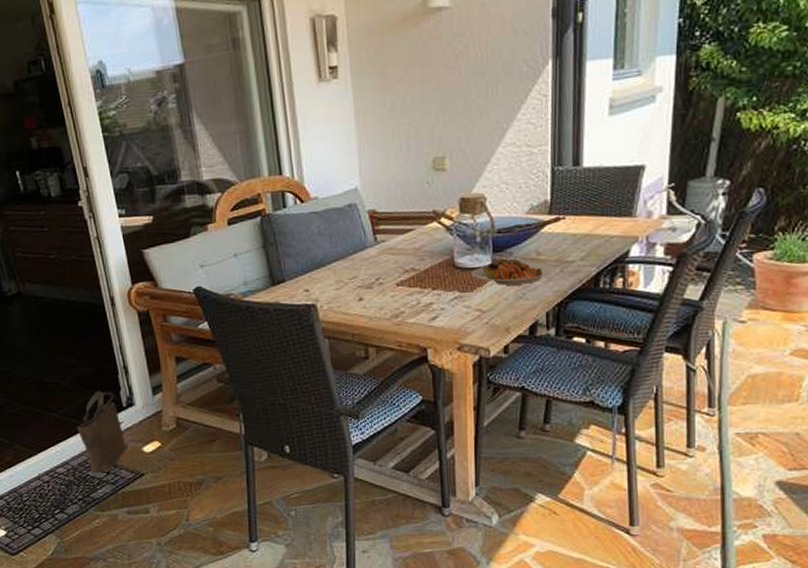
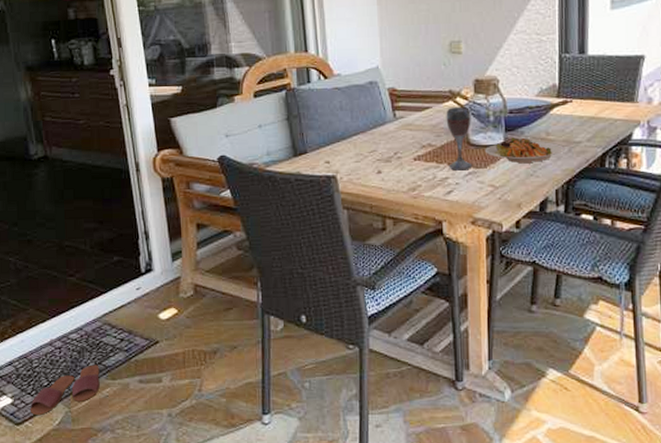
slippers: none [23,497,90,547] -> present [29,364,100,416]
tote bag: present [77,390,129,473] -> none [93,255,145,340]
cup: none [430,228,458,295] -> present [446,107,473,171]

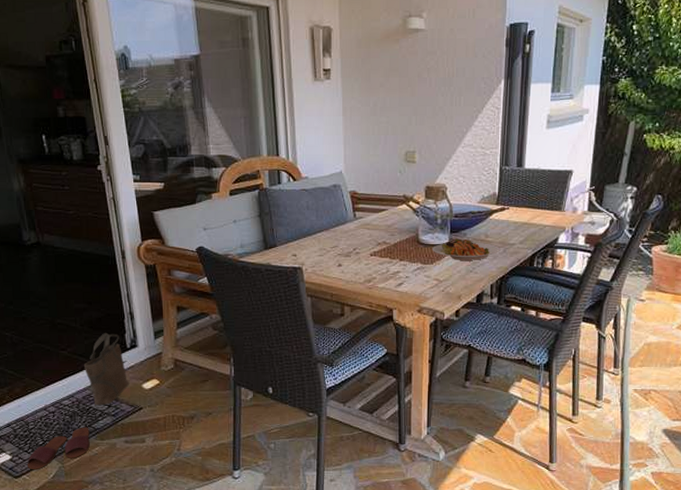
tote bag: none [93,255,145,340] -> present [83,332,130,406]
cup: present [446,107,473,171] -> none [400,210,422,266]

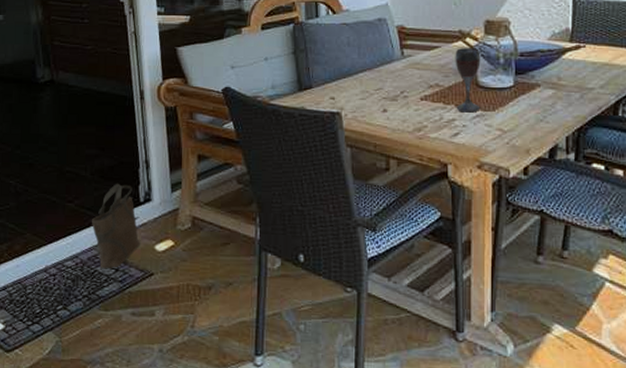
slippers: present [27,427,90,470] -> none [20,294,93,344]
cup: none [400,210,422,266] -> present [455,48,481,113]
salad: present [431,238,501,261] -> none [493,81,577,109]

